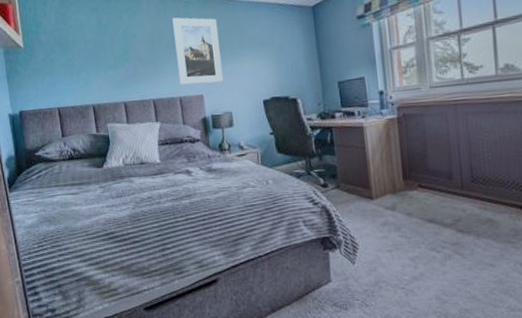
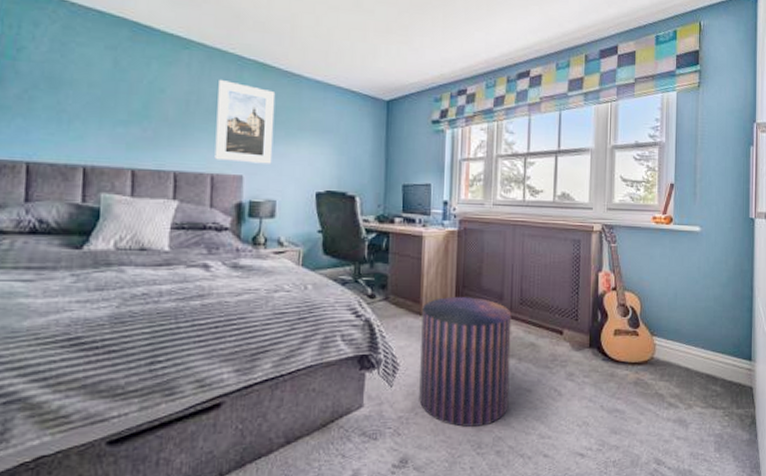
pouf: none [373,179,472,299] -> present [419,297,512,427]

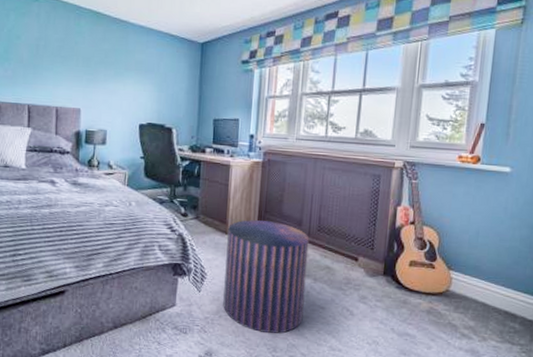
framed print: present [214,80,276,164] -> none [58,27,107,99]

